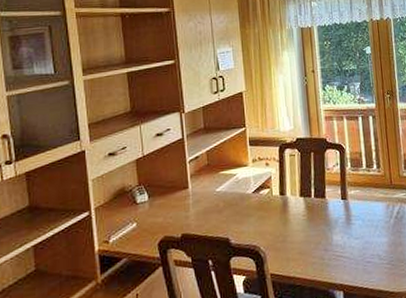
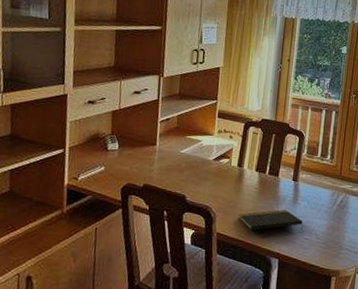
notepad: none [290,233,363,264] -> present [238,210,303,231]

